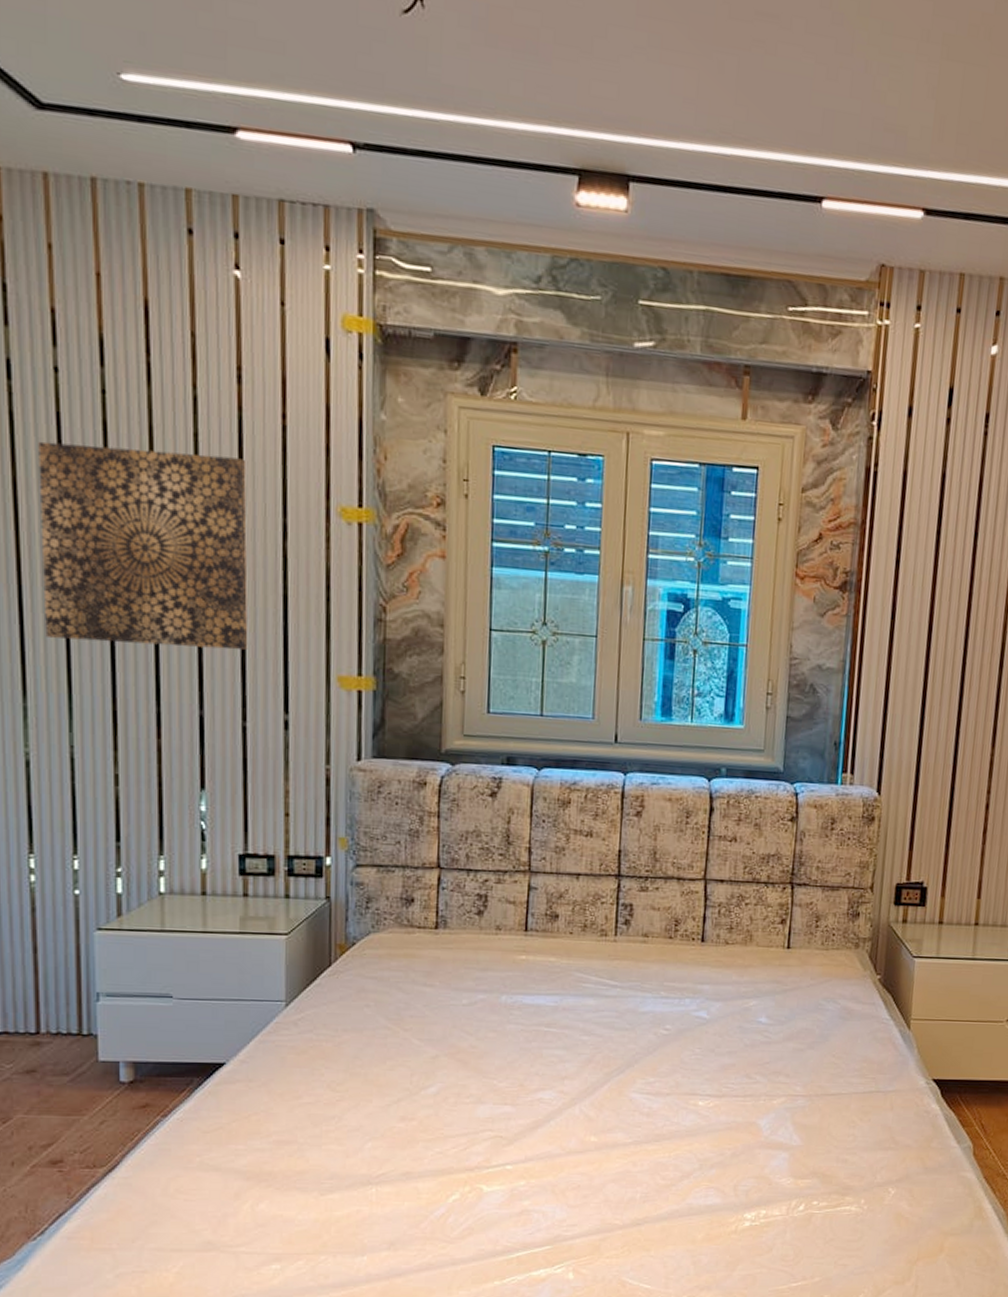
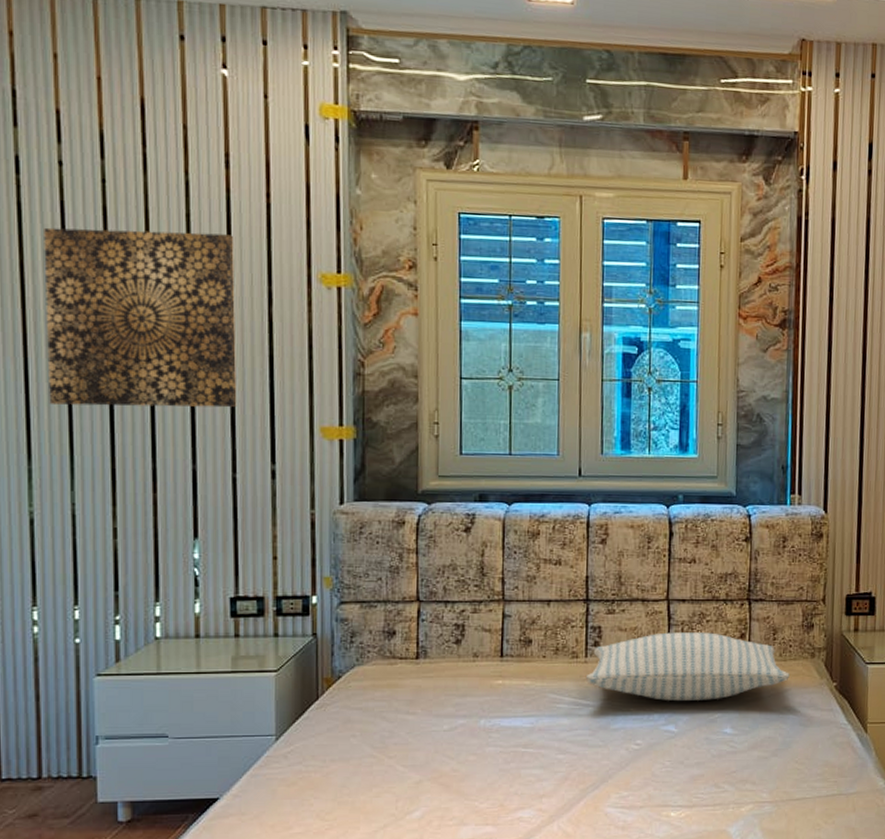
pillow: none [615,914,831,987] -> present [586,632,790,701]

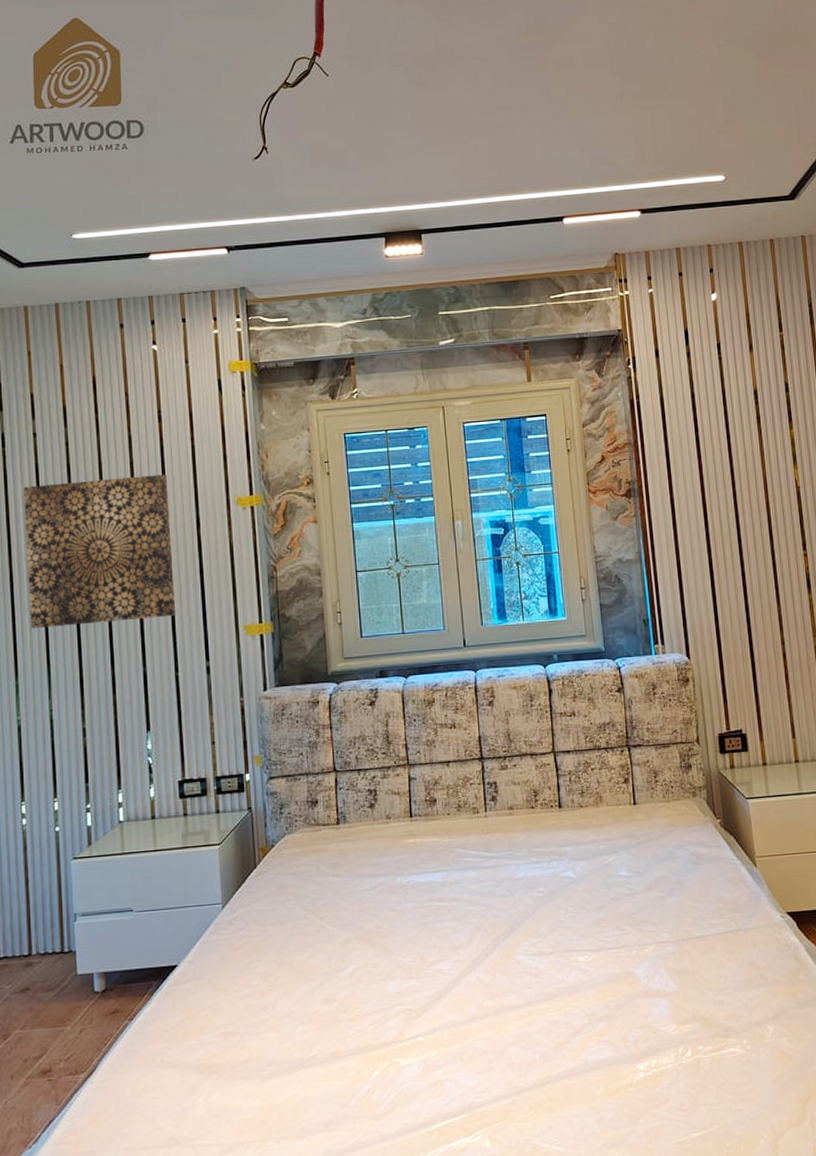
pillow: present [586,632,790,701] -> none [488,780,675,848]

